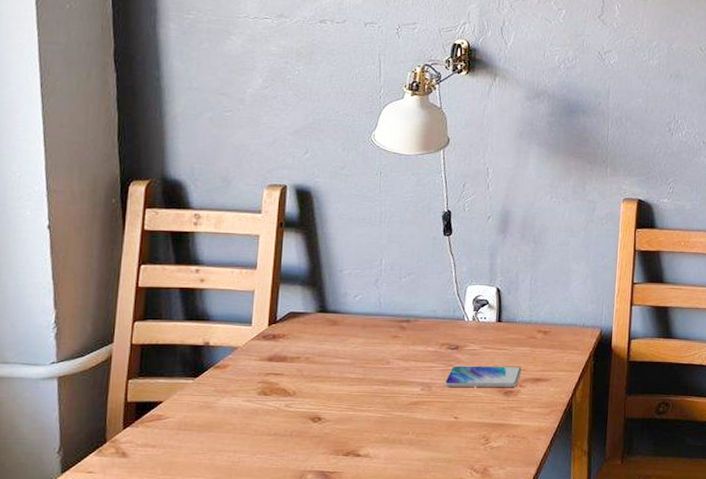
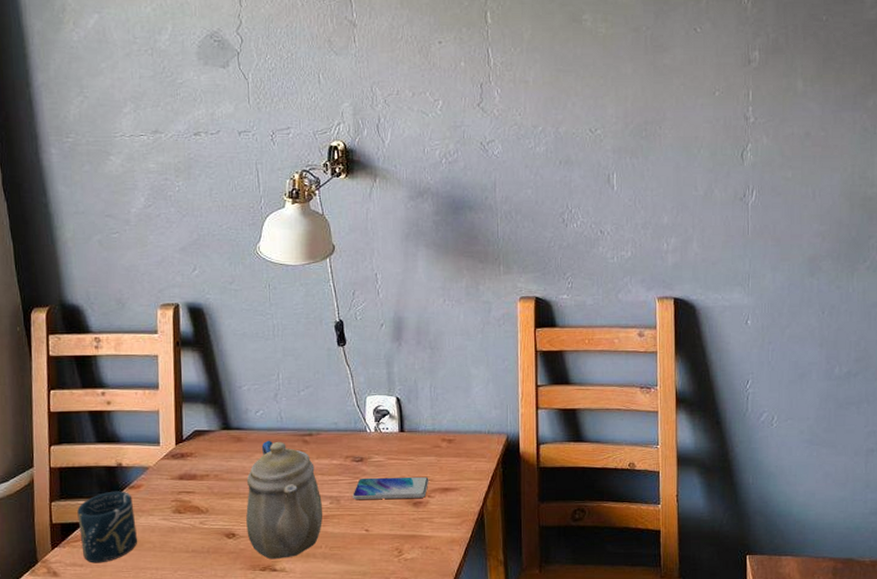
cup: none [155,370,218,444] -> present [77,491,138,563]
teapot: none [333,325,413,444] -> present [246,440,322,559]

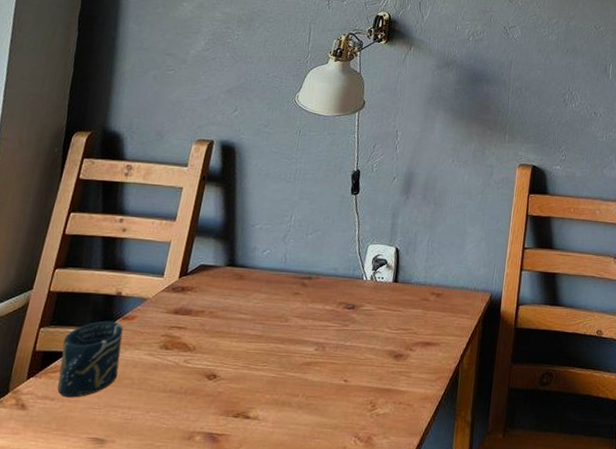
teapot: present [246,440,322,559] -> none [228,280,309,405]
smartphone: present [353,476,429,499] -> none [338,325,413,351]

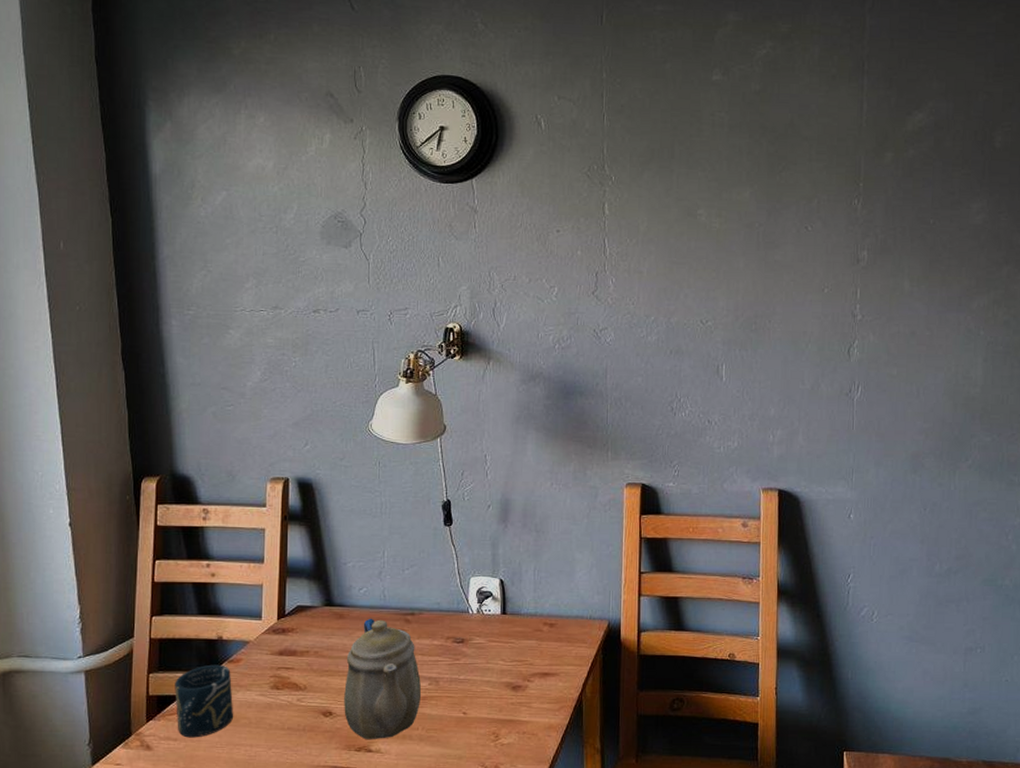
teapot: none [228,280,309,405] -> present [344,618,421,739]

